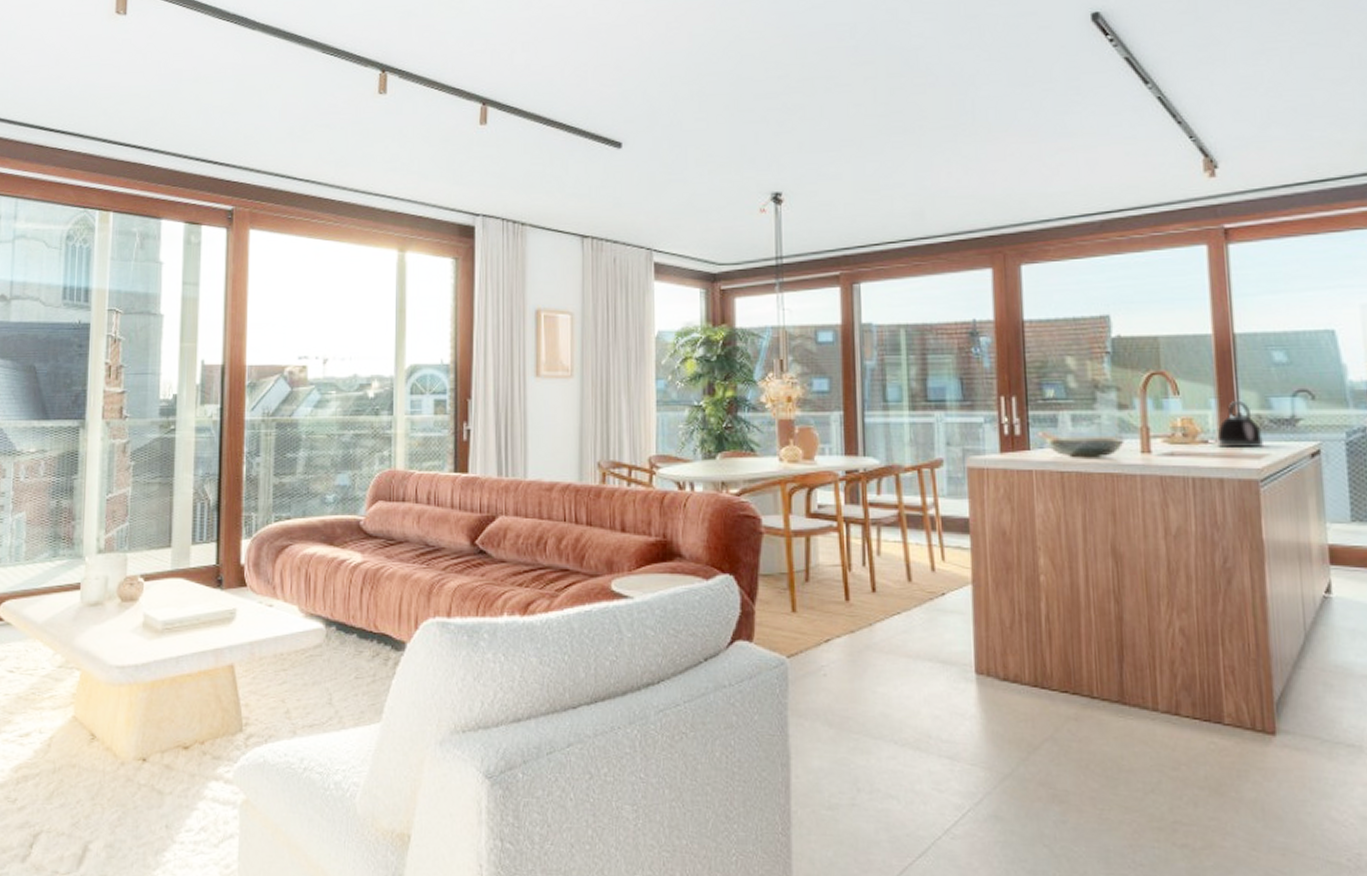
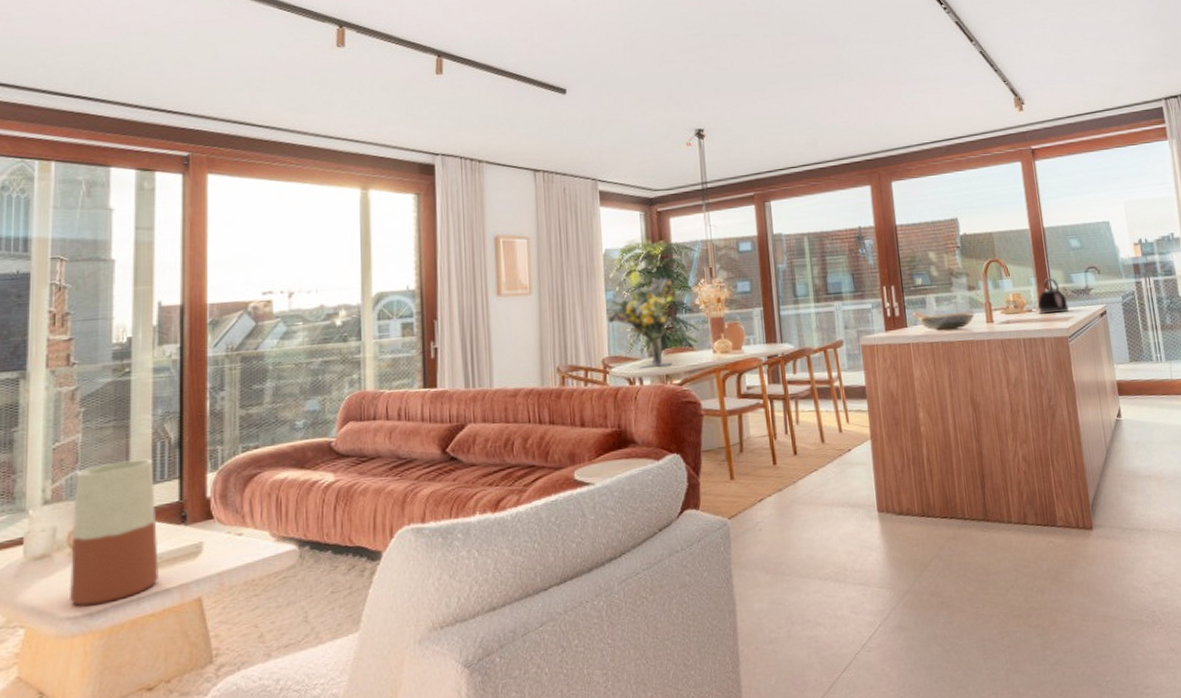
vase: none [117,518,197,658] -> present [68,459,160,607]
bouquet: none [656,367,734,473] -> present [607,277,673,369]

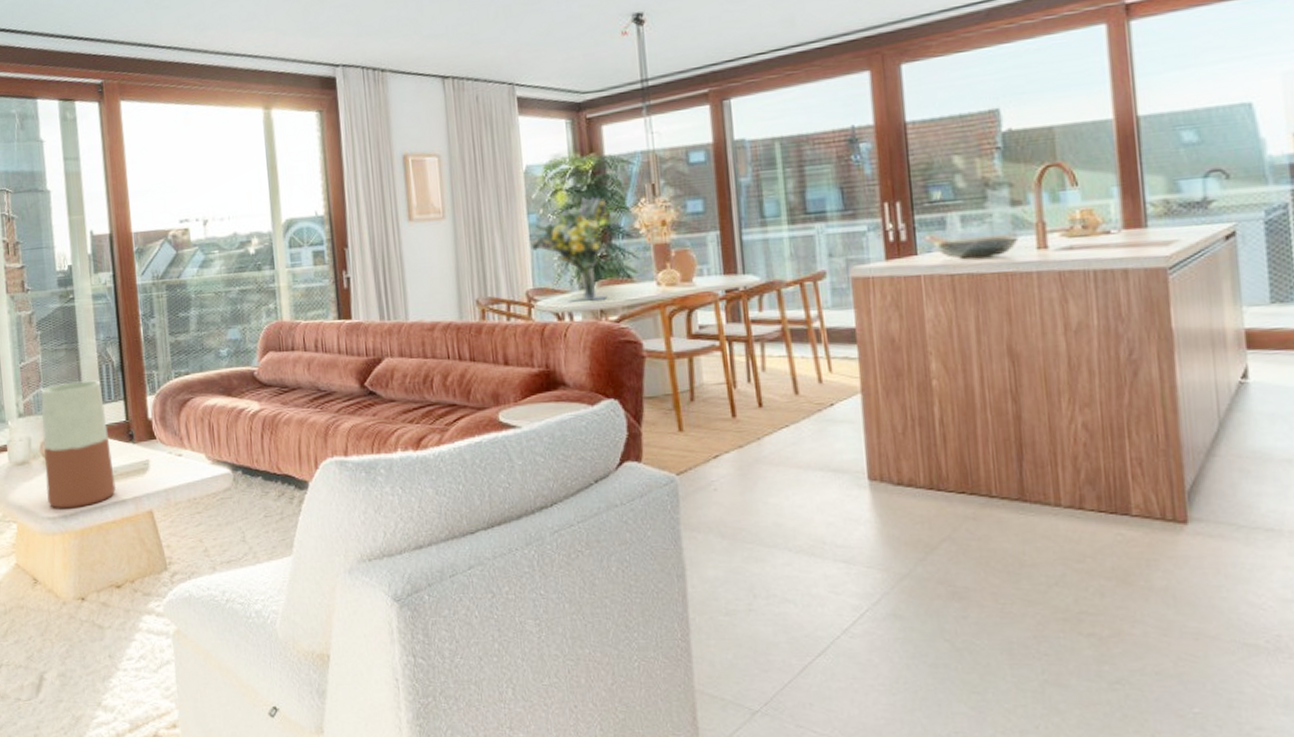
kettle: present [1038,277,1069,314] -> none [1120,185,1172,237]

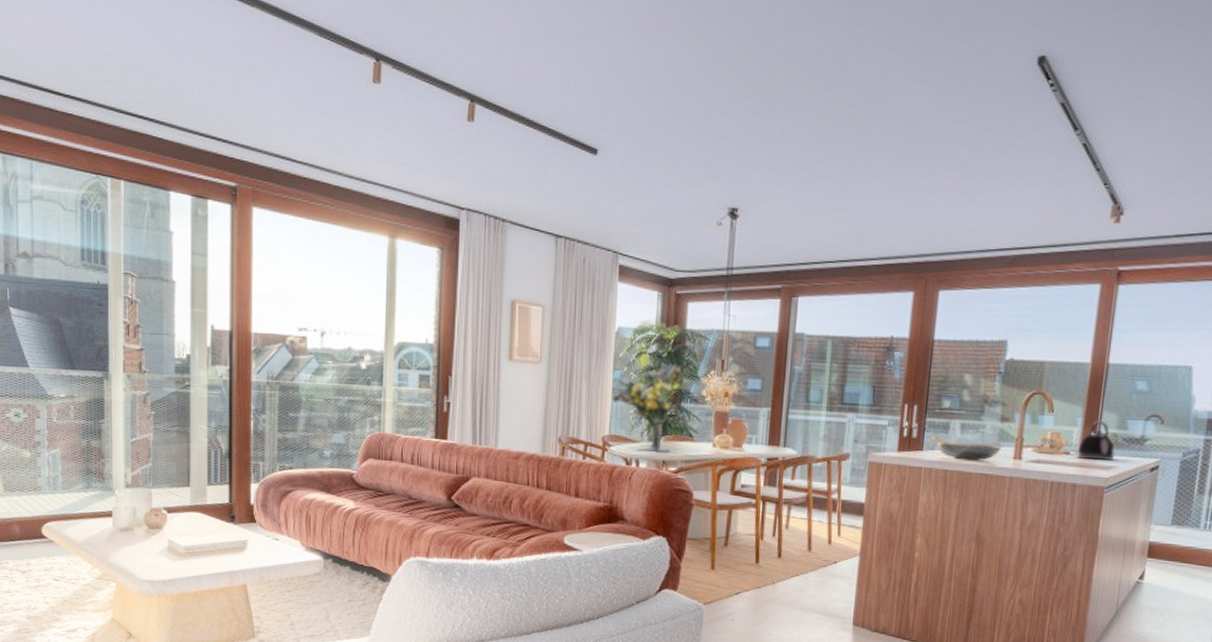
vase: present [40,380,117,509] -> none [147,462,215,575]
kettle: none [1120,185,1172,237] -> present [1077,420,1115,462]

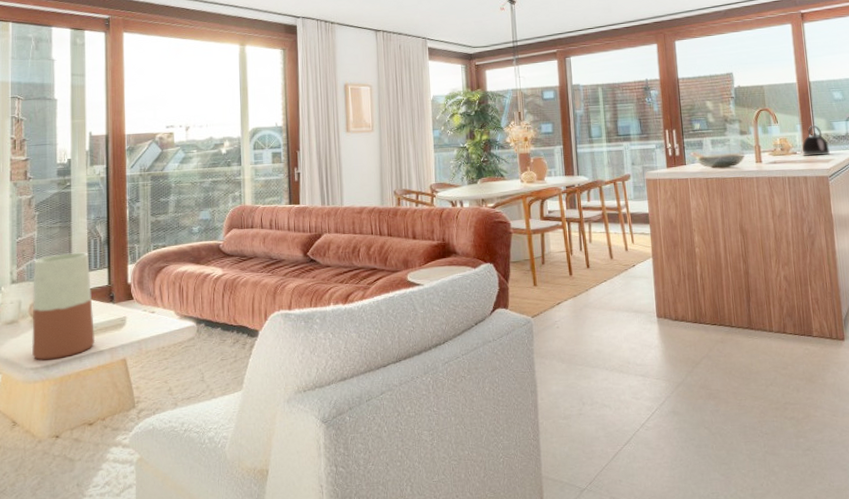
vase: none [147,462,215,575] -> present [31,252,96,361]
bouquet: present [612,362,681,453] -> none [434,119,488,194]

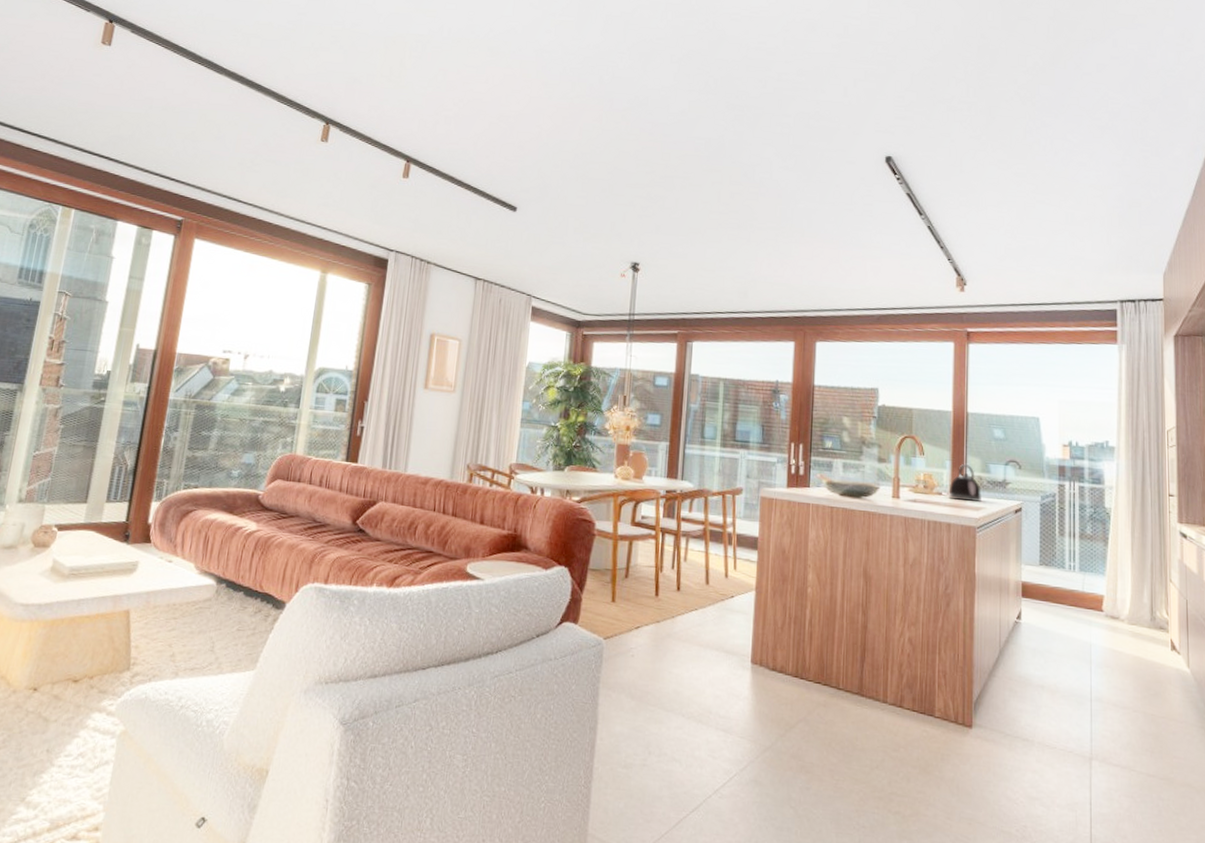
vase: present [31,252,96,361] -> none [24,477,110,598]

